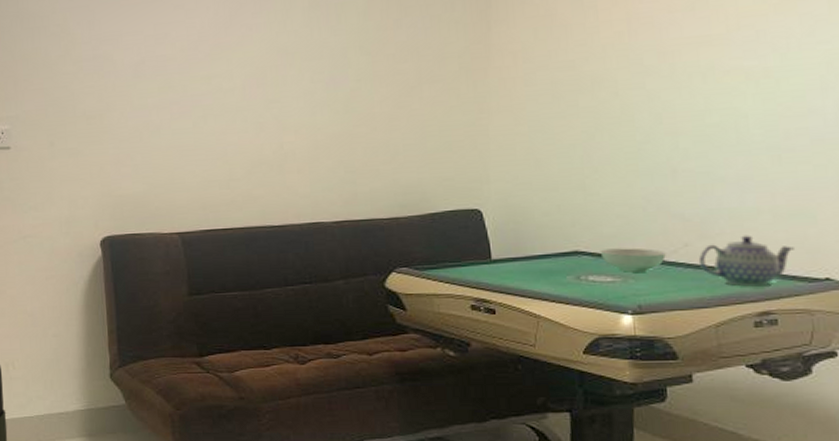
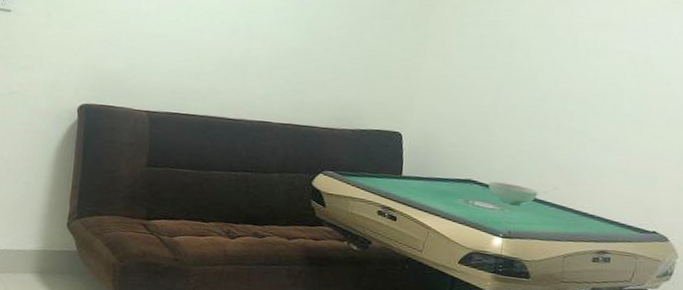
teapot: present [698,235,794,287] -> none [561,187,635,231]

